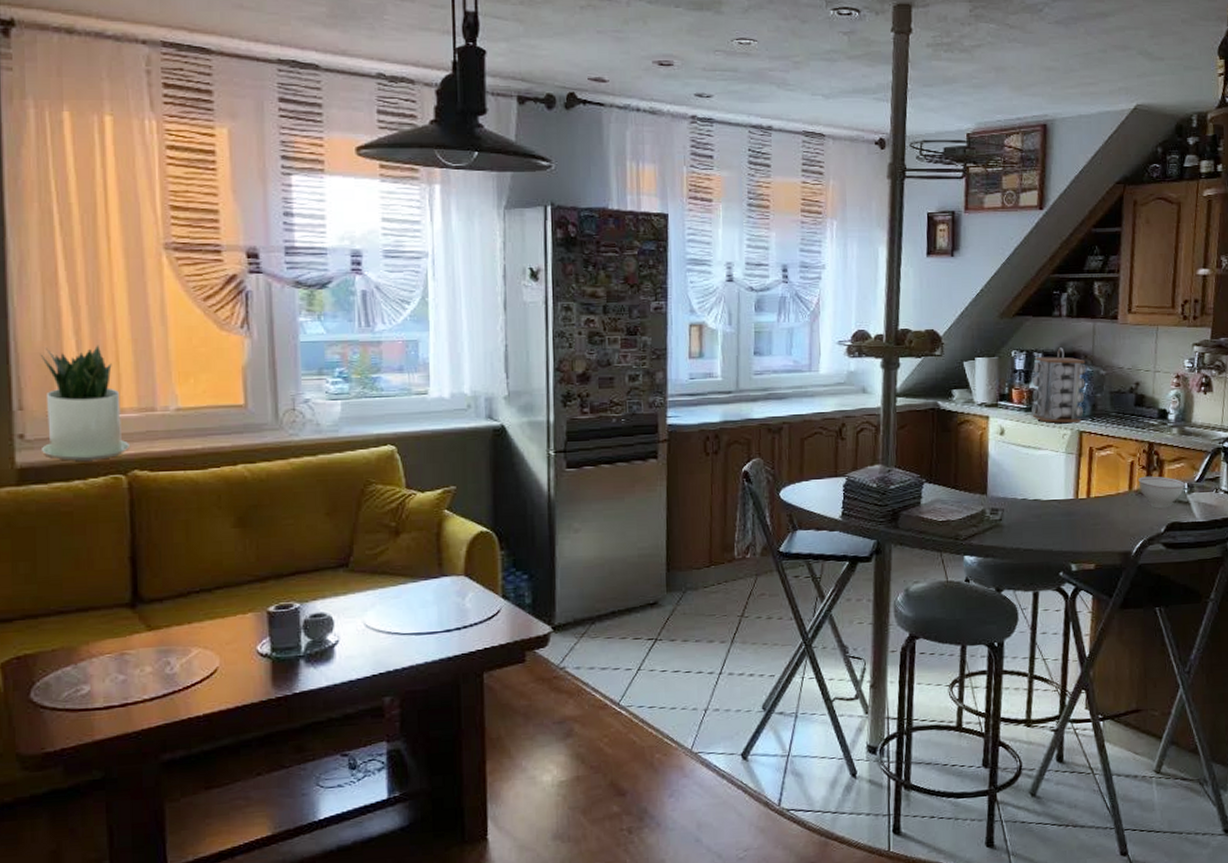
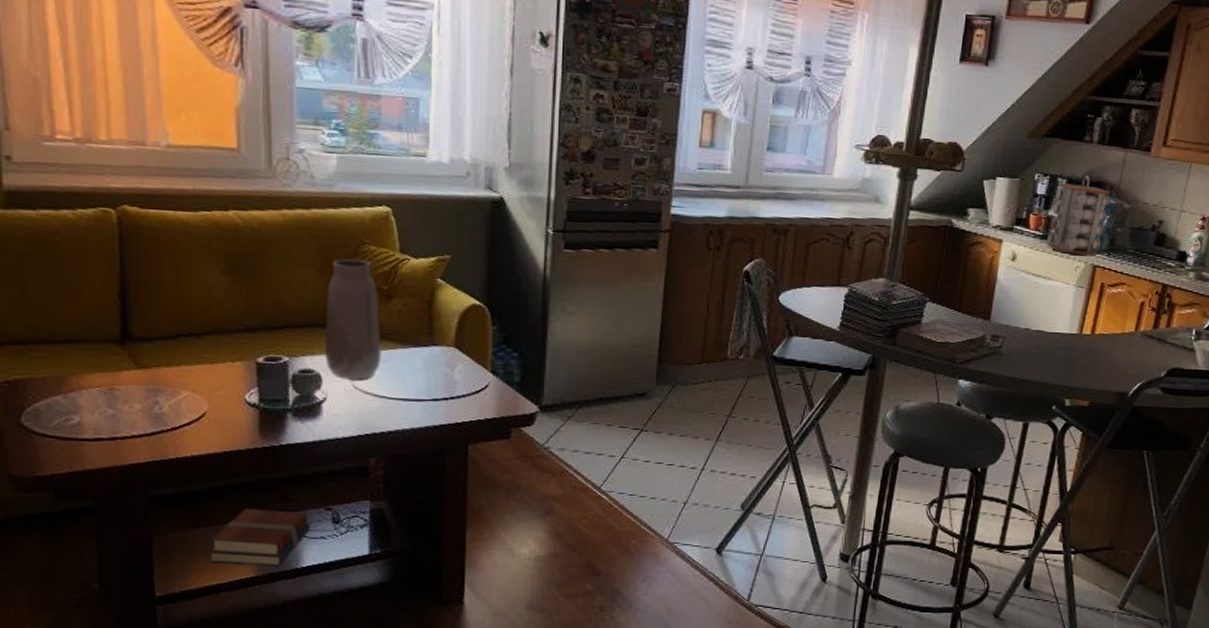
planter: present [40,345,129,461] -> none [26,66,119,191]
books: none [222,761,327,825] -> present [208,509,310,566]
vase: none [335,499,392,620] -> present [325,258,381,380]
bowl: present [1138,476,1185,509] -> none [1145,318,1193,353]

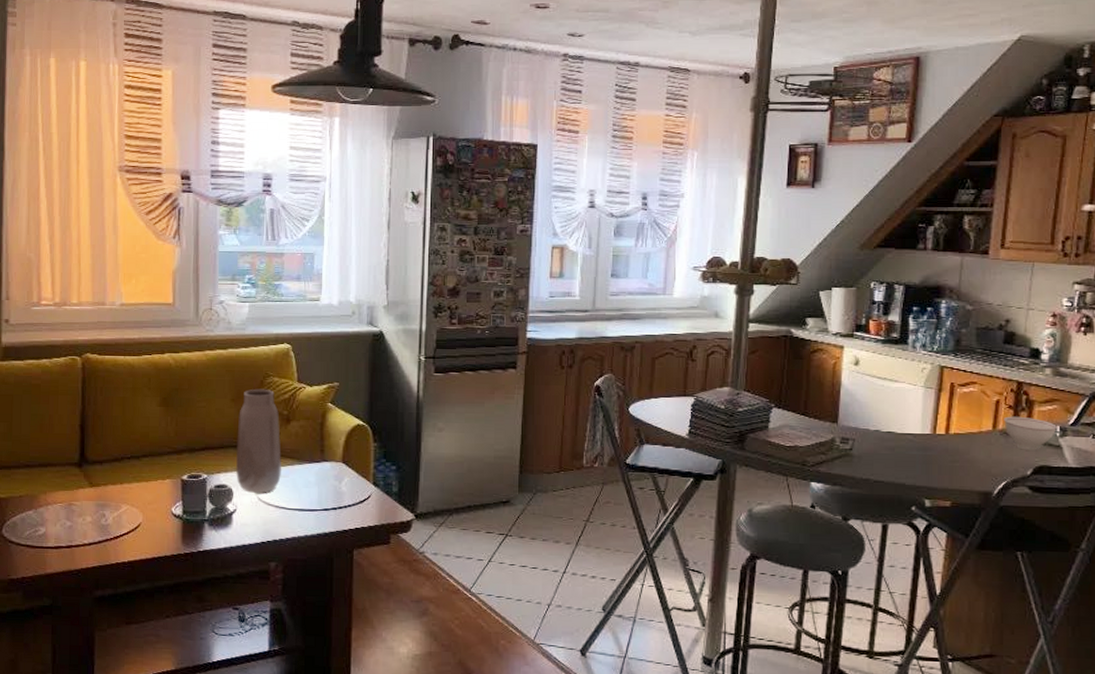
books: present [208,509,310,566] -> none [138,608,221,660]
spice rack: present [1047,175,1111,257] -> none [889,281,951,358]
bowl: none [1145,318,1193,353] -> present [1004,416,1057,450]

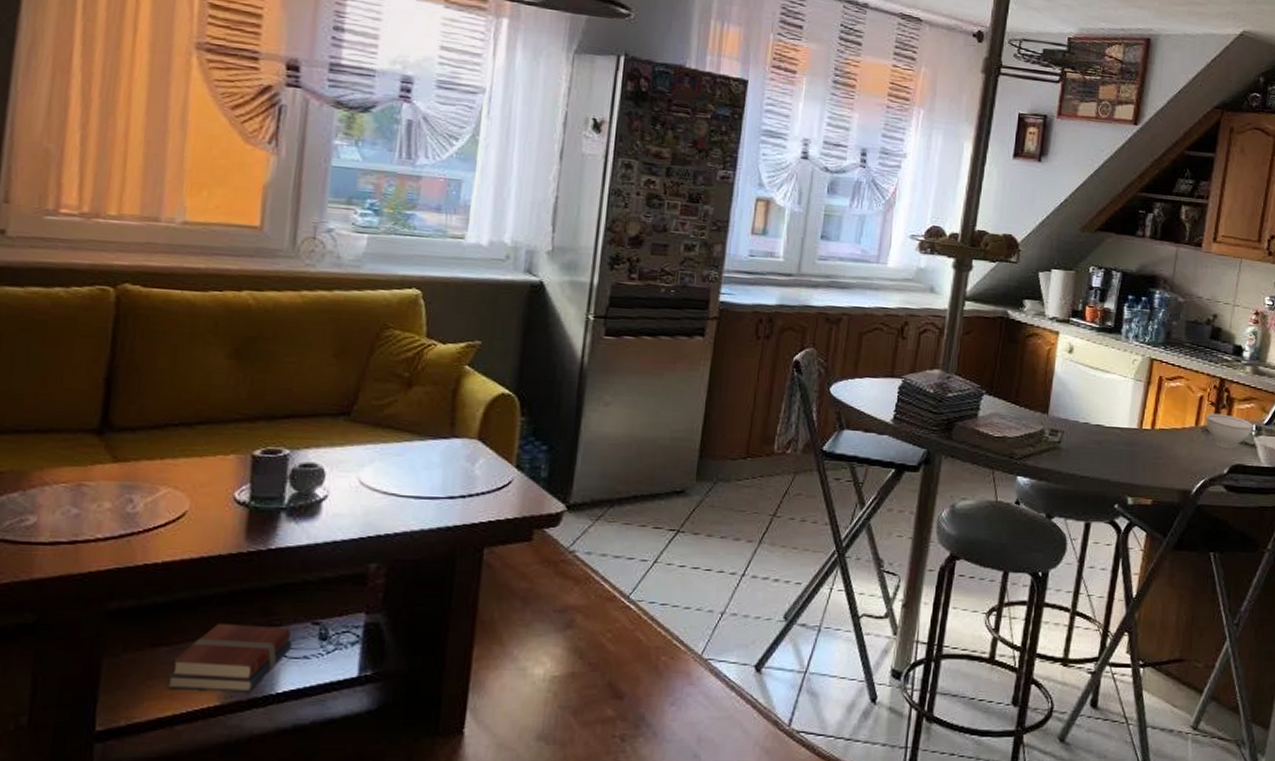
books: none [138,608,221,660] -> present [167,624,293,692]
vase: present [236,389,282,493] -> none [331,343,398,475]

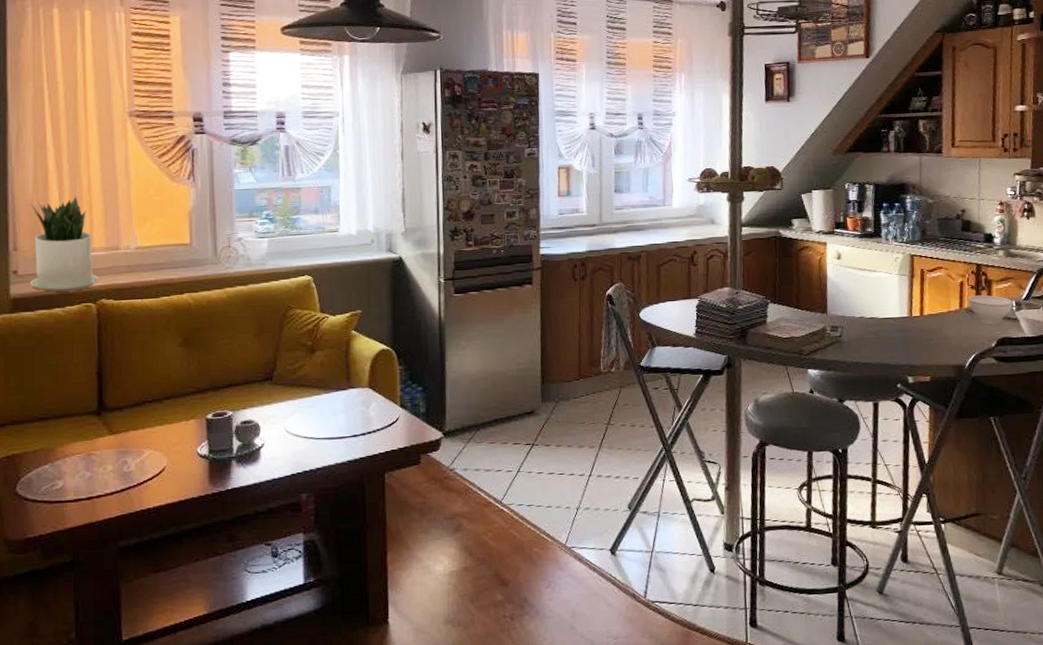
planter: none [22,138,124,268] -> present [29,196,98,292]
books: present [167,624,293,692] -> none [167,549,253,604]

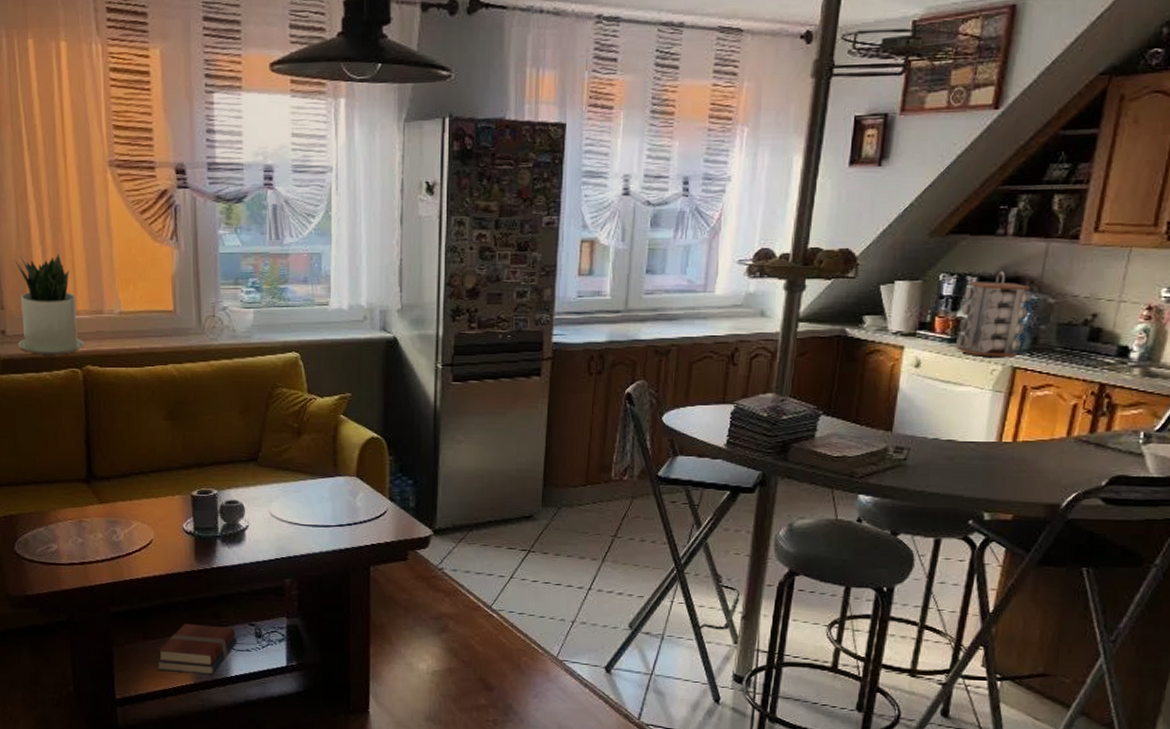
books: none [167,549,253,604] -> present [156,624,237,675]
spice rack: none [865,180,915,249] -> present [956,271,1031,358]
bowl: present [968,295,1013,325] -> none [1080,422,1141,459]

